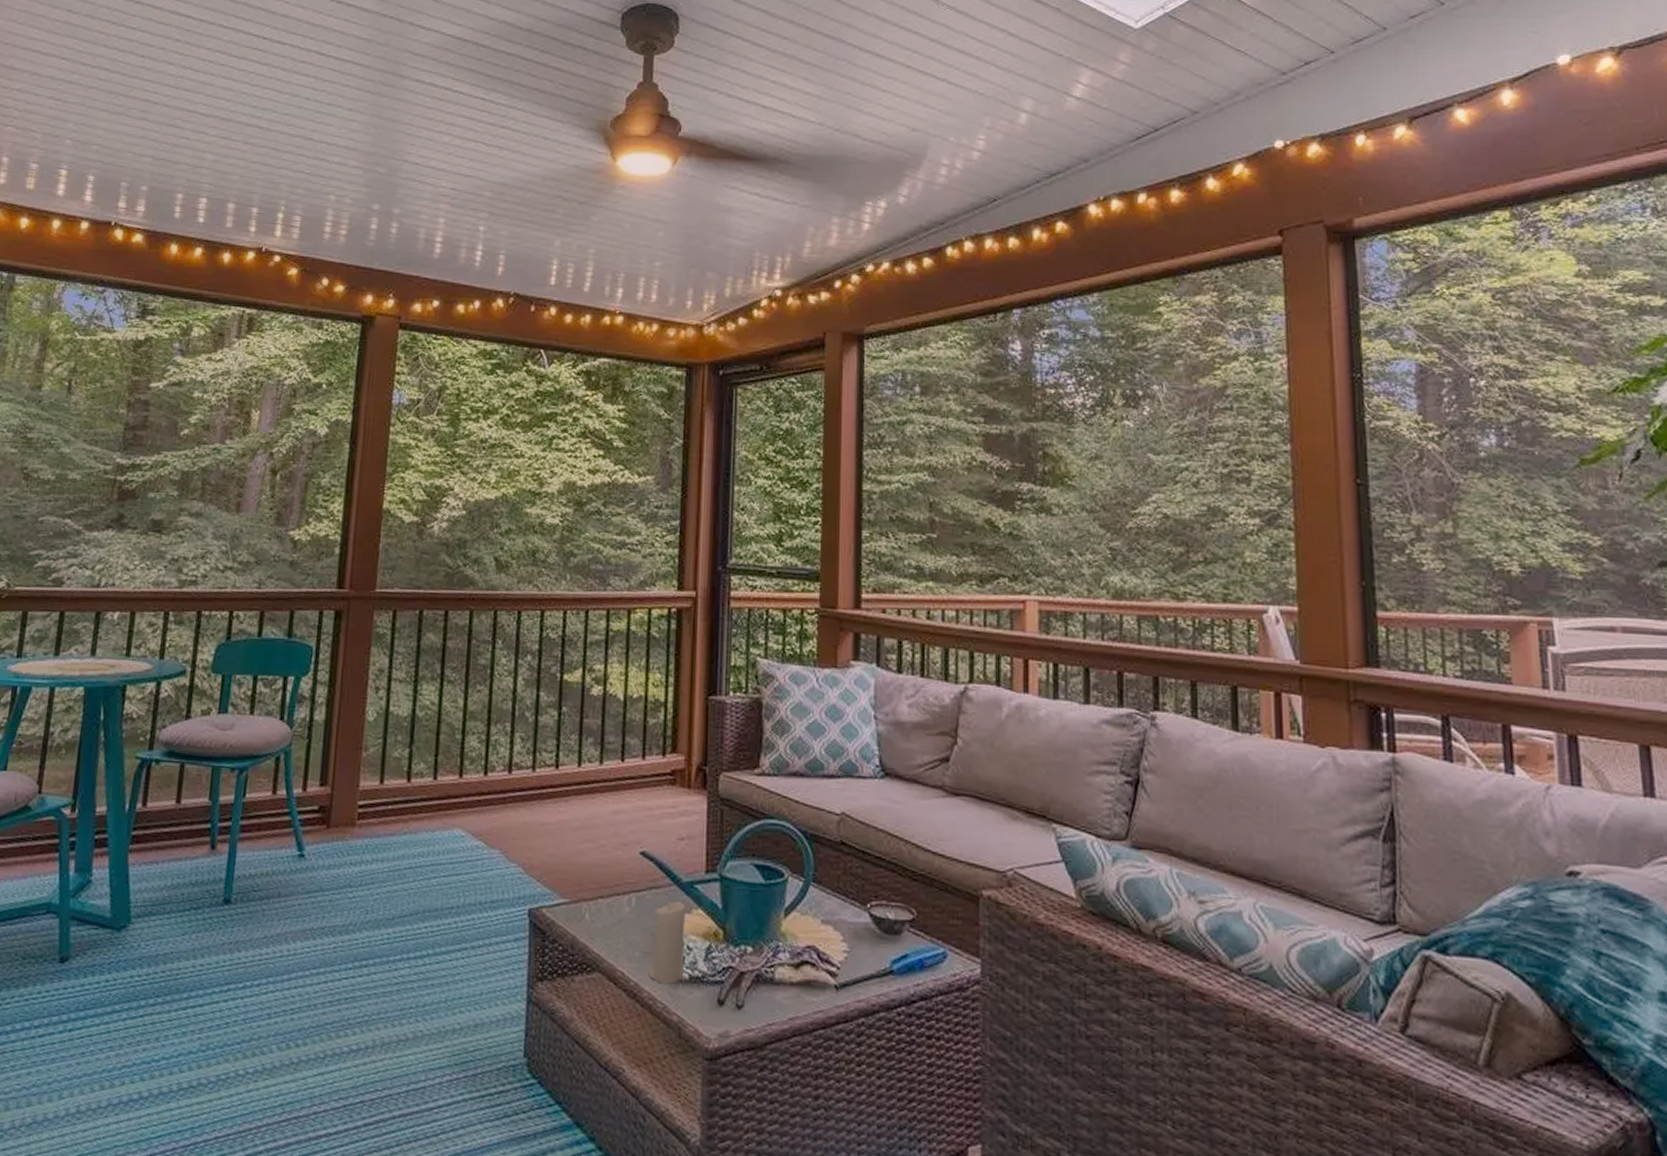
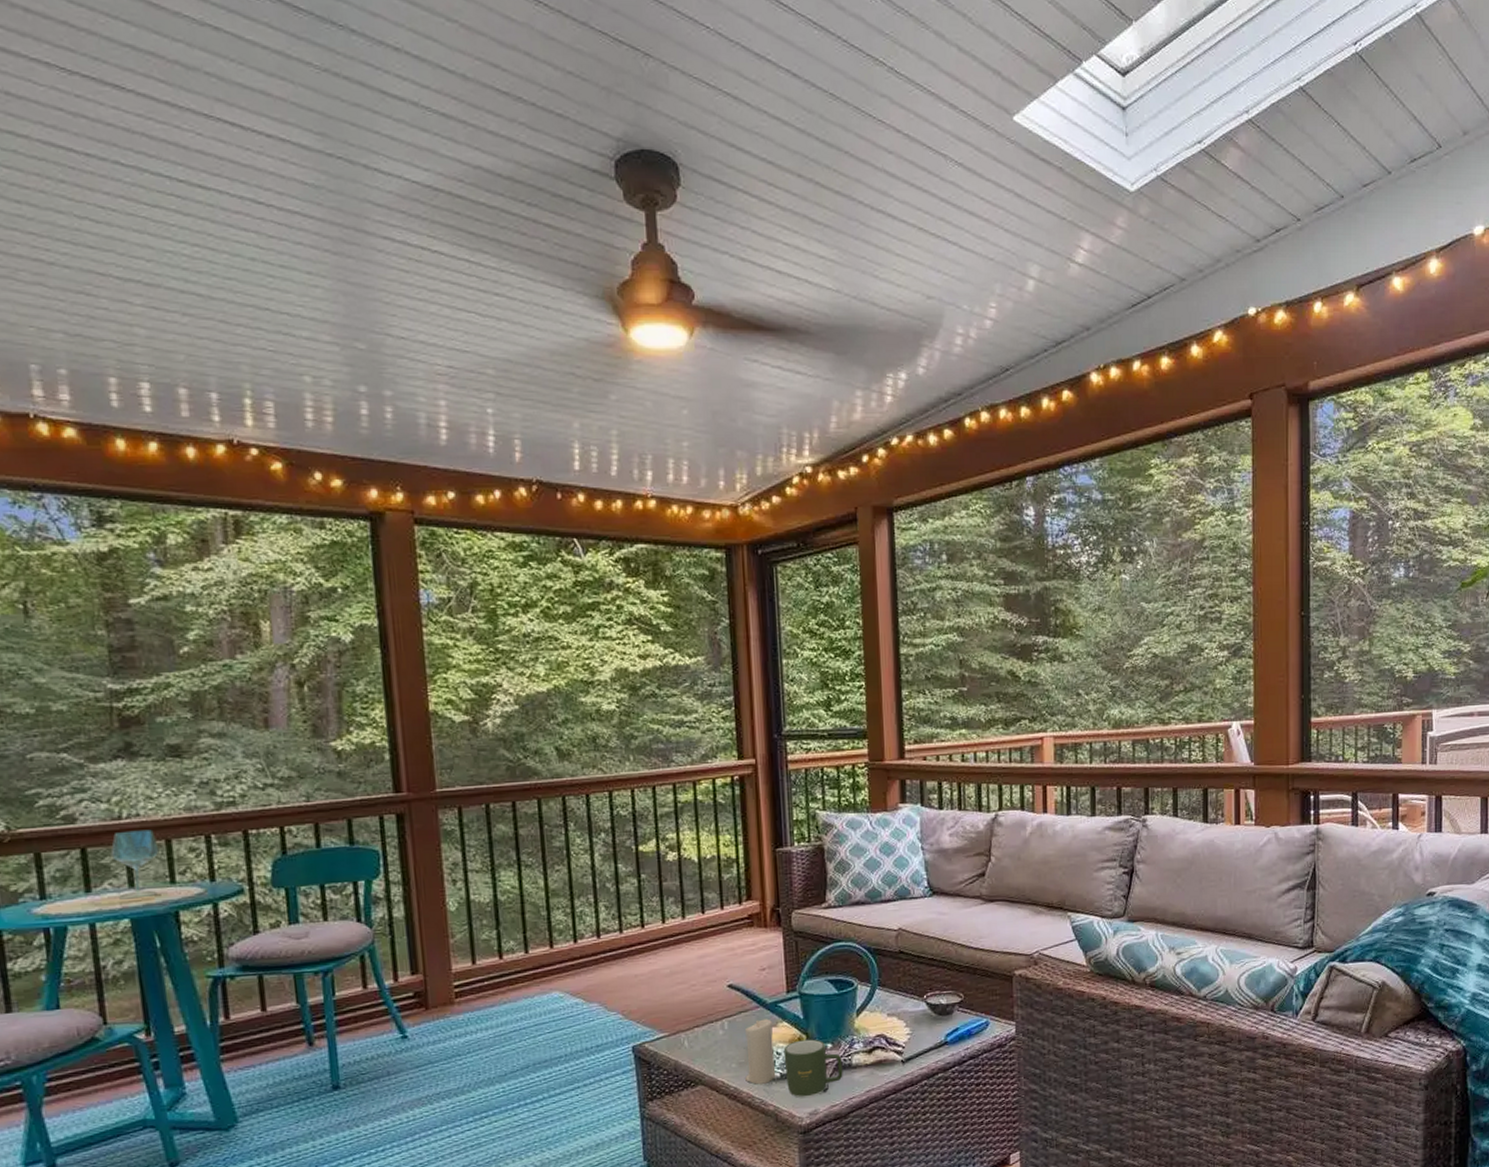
wine glass: none [80,599,124,668] -> present [110,829,160,900]
mug: none [695,935,764,1013] -> present [783,1039,843,1098]

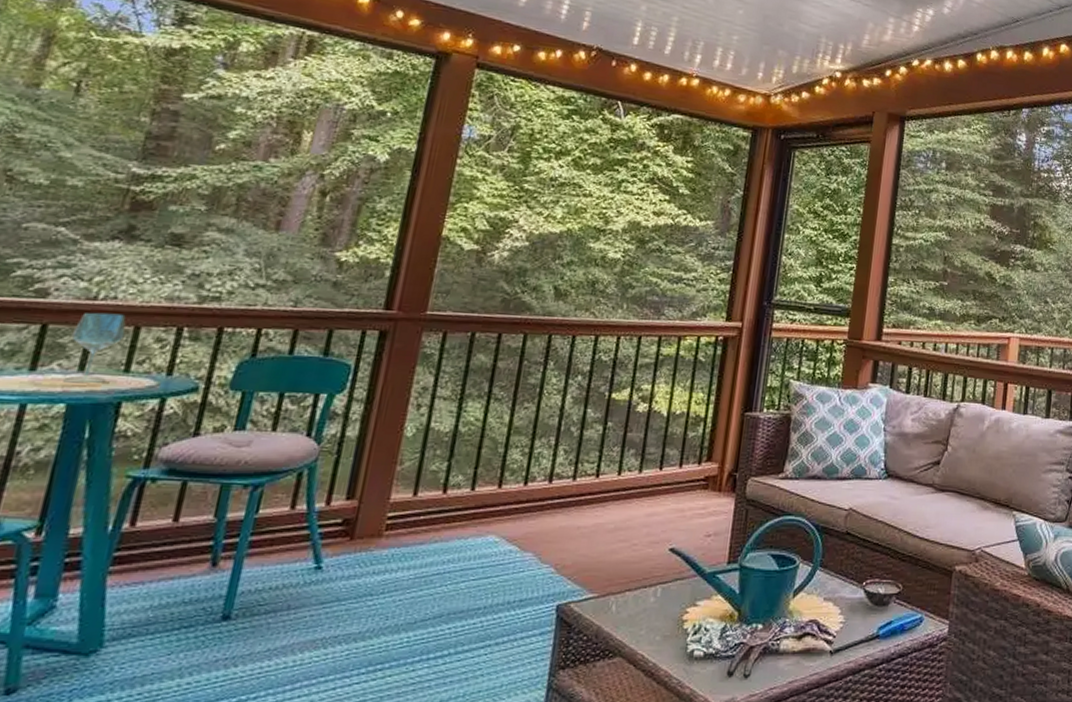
candle: present [745,1019,776,1085] -> none [667,589,708,662]
mug: present [783,1039,843,1098] -> none [708,617,771,682]

